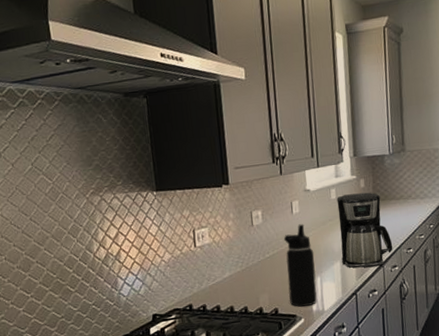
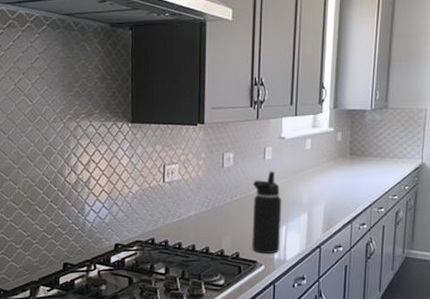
coffee maker: present [337,192,393,268] -> none [310,146,364,222]

